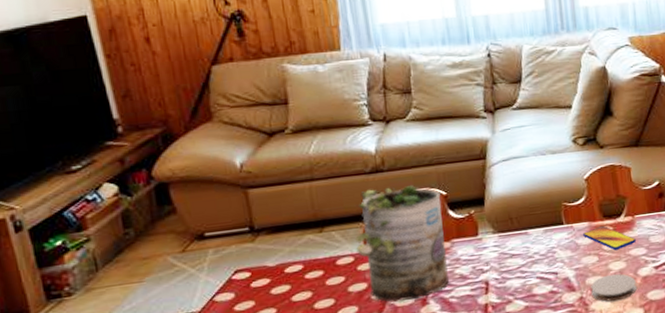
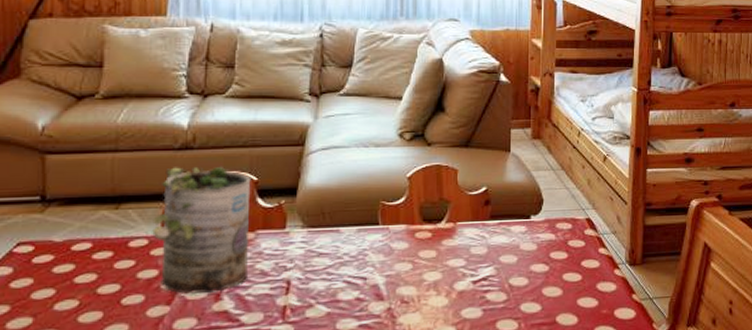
smartphone: present [583,226,636,250] -> none [399,231,455,259]
coaster: present [591,273,637,302] -> none [401,285,451,316]

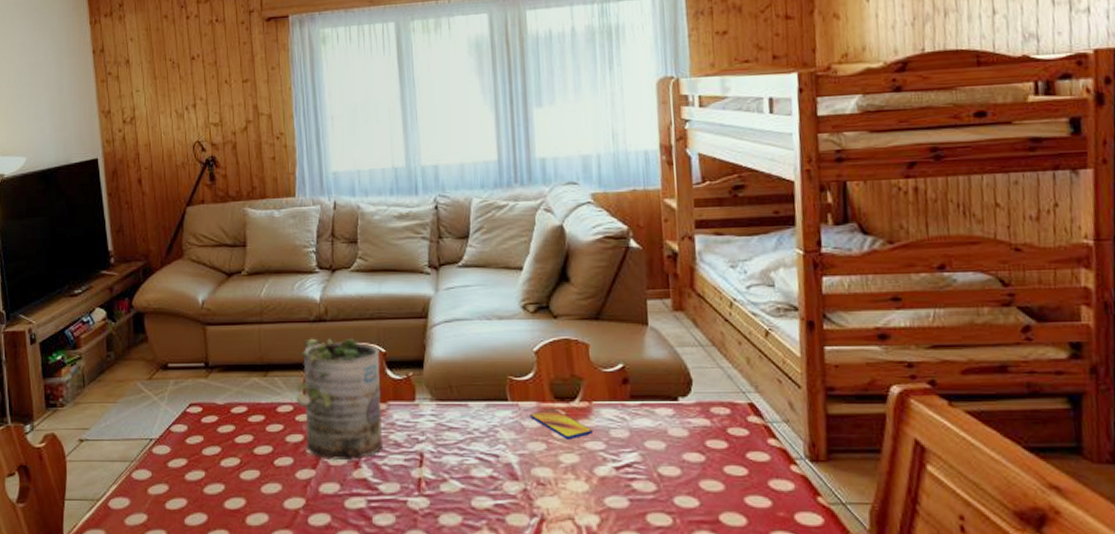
smartphone: none [399,231,455,259] -> present [530,409,593,440]

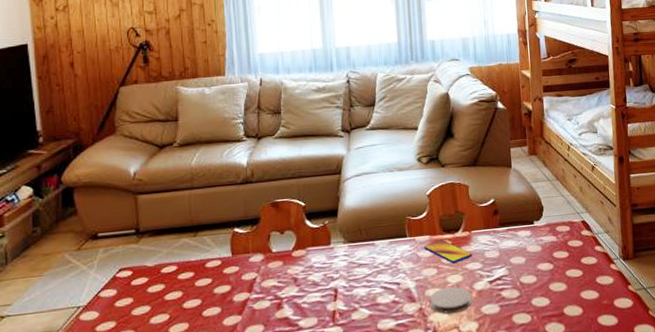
potted plant: present [295,338,382,461] -> none [224,196,302,305]
coaster: none [537,467,592,501] -> present [430,286,472,314]

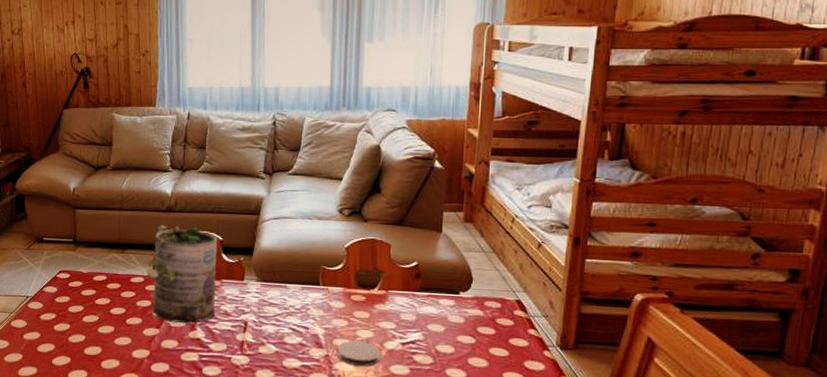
potted plant: none [224,196,302,305] -> present [147,225,218,324]
smartphone: present [424,240,472,264] -> none [337,294,386,319]

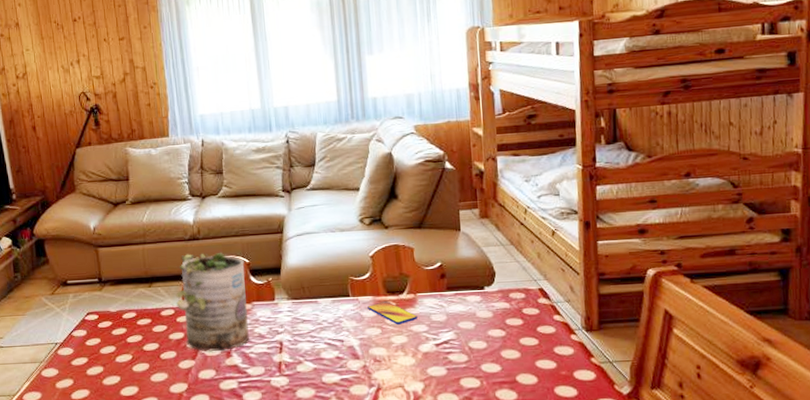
smartphone: none [337,294,386,319] -> present [367,301,418,325]
coaster: present [337,340,381,367] -> none [374,347,417,373]

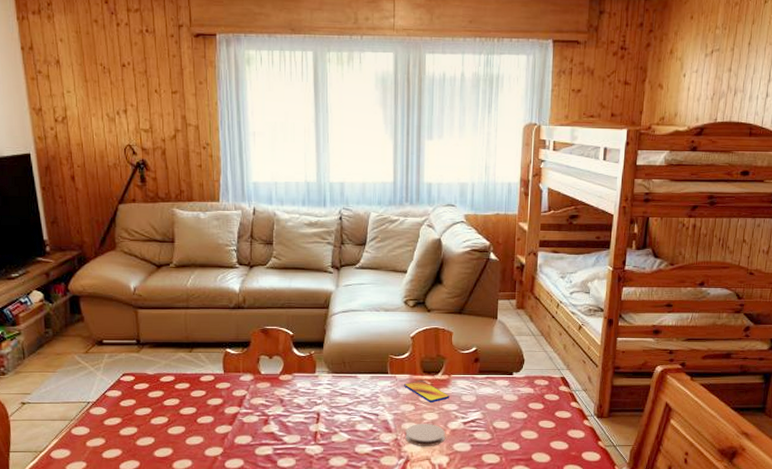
potted plant: present [176,253,249,352] -> none [216,322,288,419]
coaster: none [374,347,417,373] -> present [405,423,445,447]

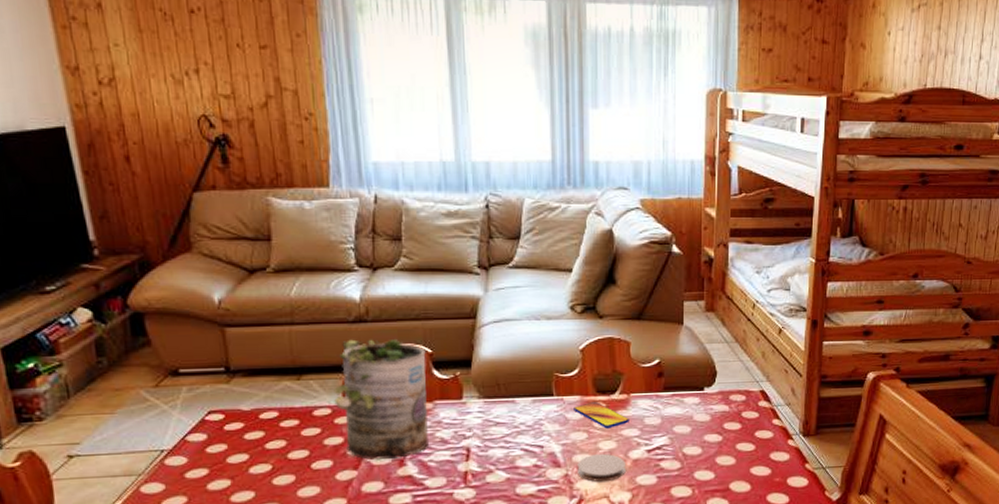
potted plant: none [216,322,288,419] -> present [334,339,428,460]

